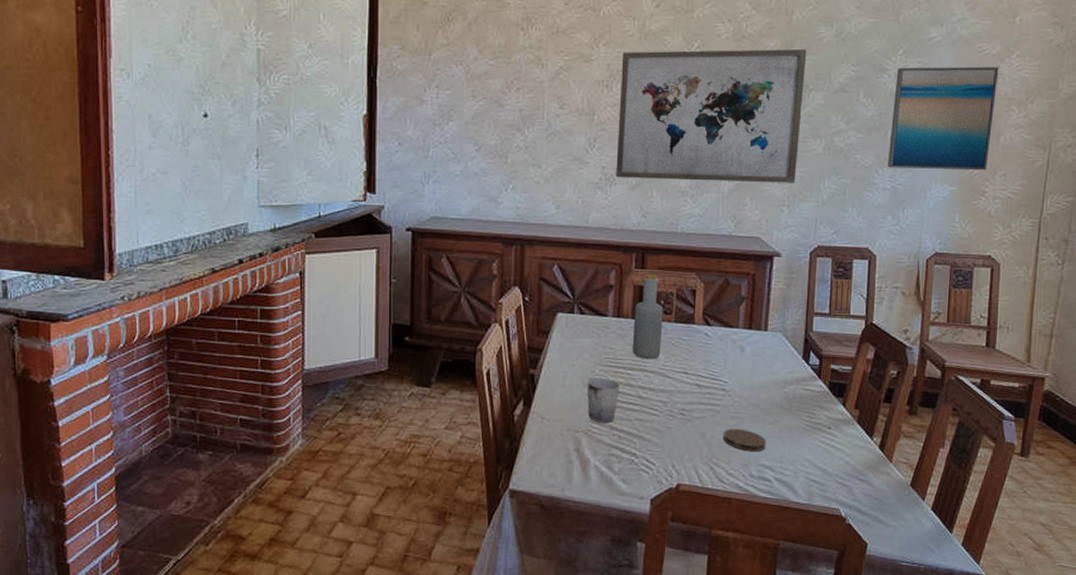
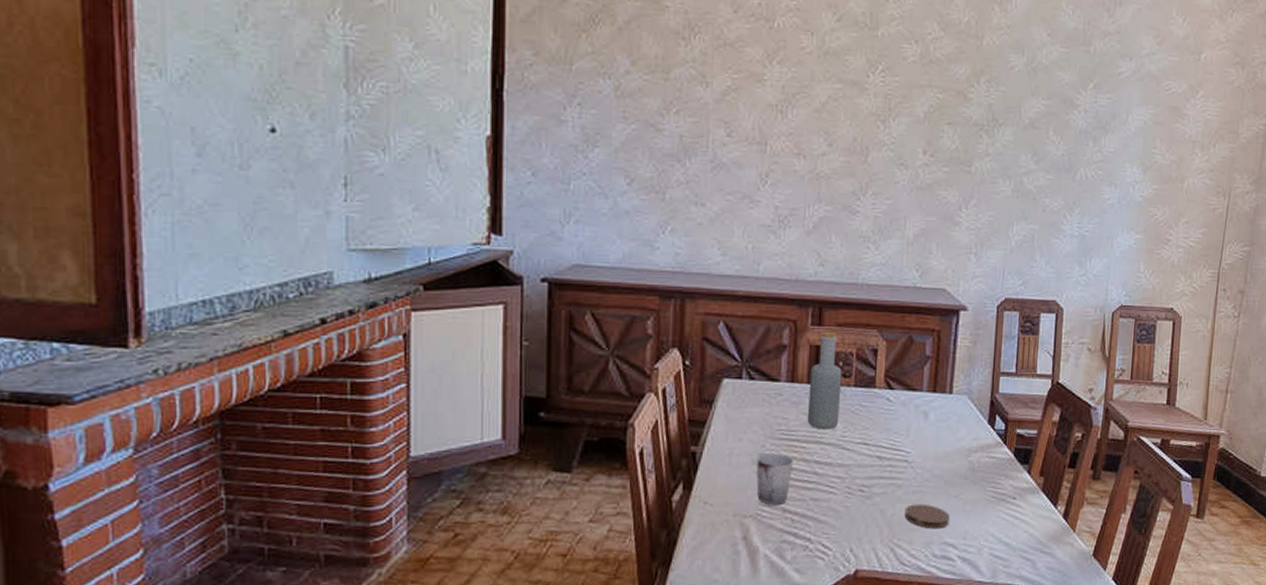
wall art: present [615,48,807,183] -> none [790,72,997,229]
wall art: present [887,66,999,171] -> none [1075,103,1185,218]

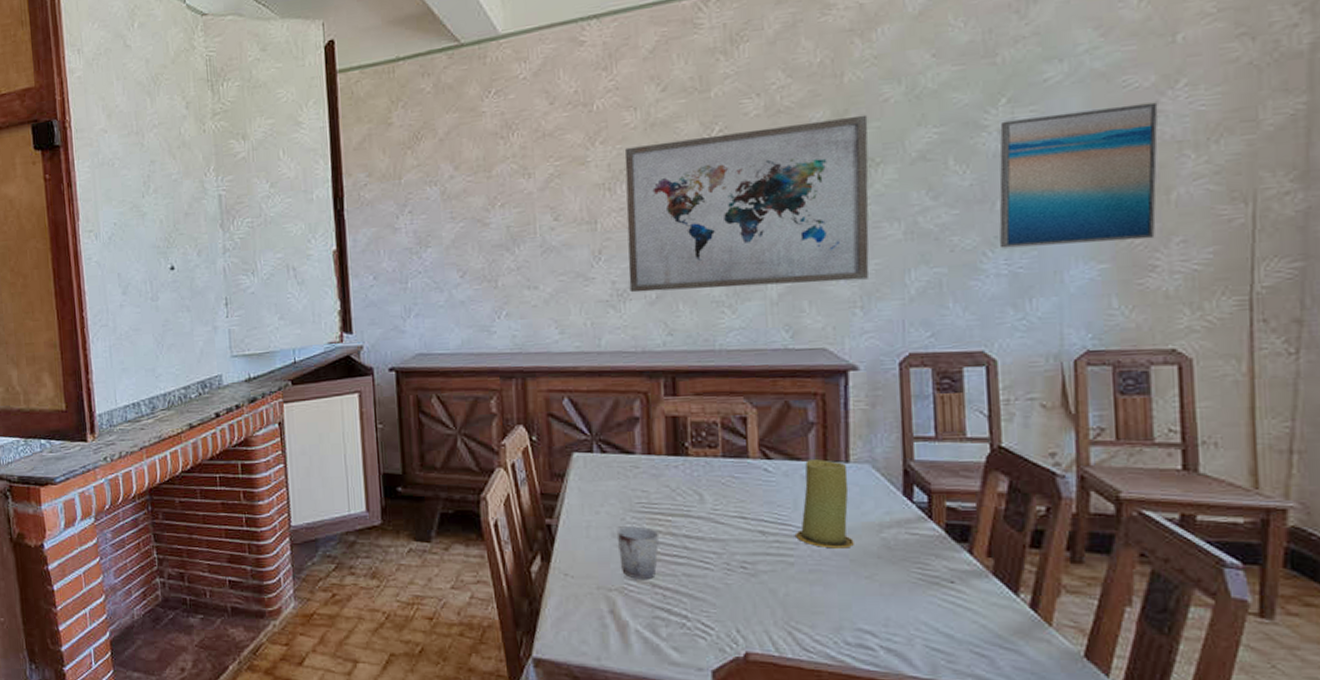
wall art: none [790,72,997,229] -> present [624,114,869,293]
bottle: present [807,331,842,430] -> none [668,401,708,503]
coaster: present [904,504,950,529] -> none [801,584,863,613]
candle: none [905,390,951,471] -> present [796,459,854,549]
wall art: none [1075,103,1185,218] -> present [999,102,1158,249]

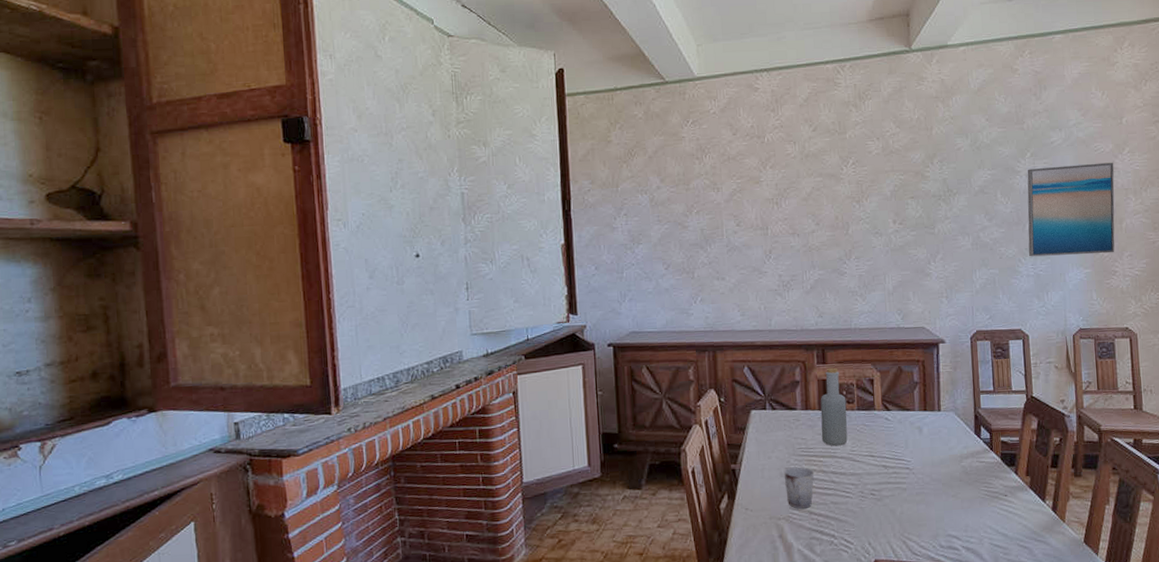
wall art: present [624,114,869,293] -> none [787,158,951,284]
bottle: none [668,401,708,503] -> present [820,367,848,446]
candle: present [796,459,854,549] -> none [907,409,945,476]

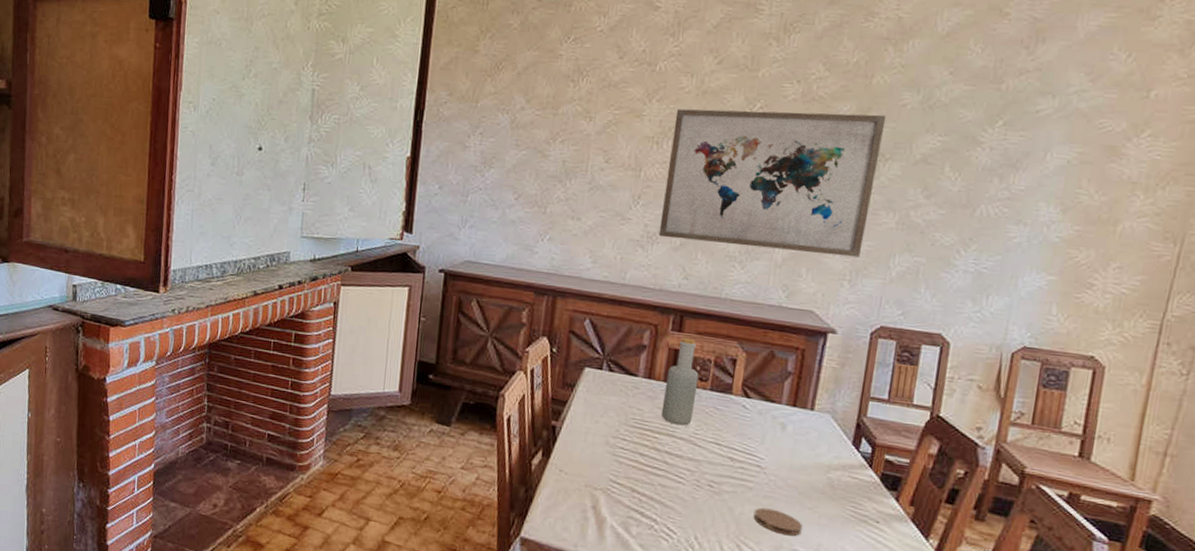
cup: present [783,466,814,509] -> none [608,436,646,485]
wall art: none [787,158,951,284] -> present [658,109,886,258]
coaster: none [911,503,951,524] -> present [753,507,803,537]
wall art: present [1027,162,1115,257] -> none [971,141,1124,261]

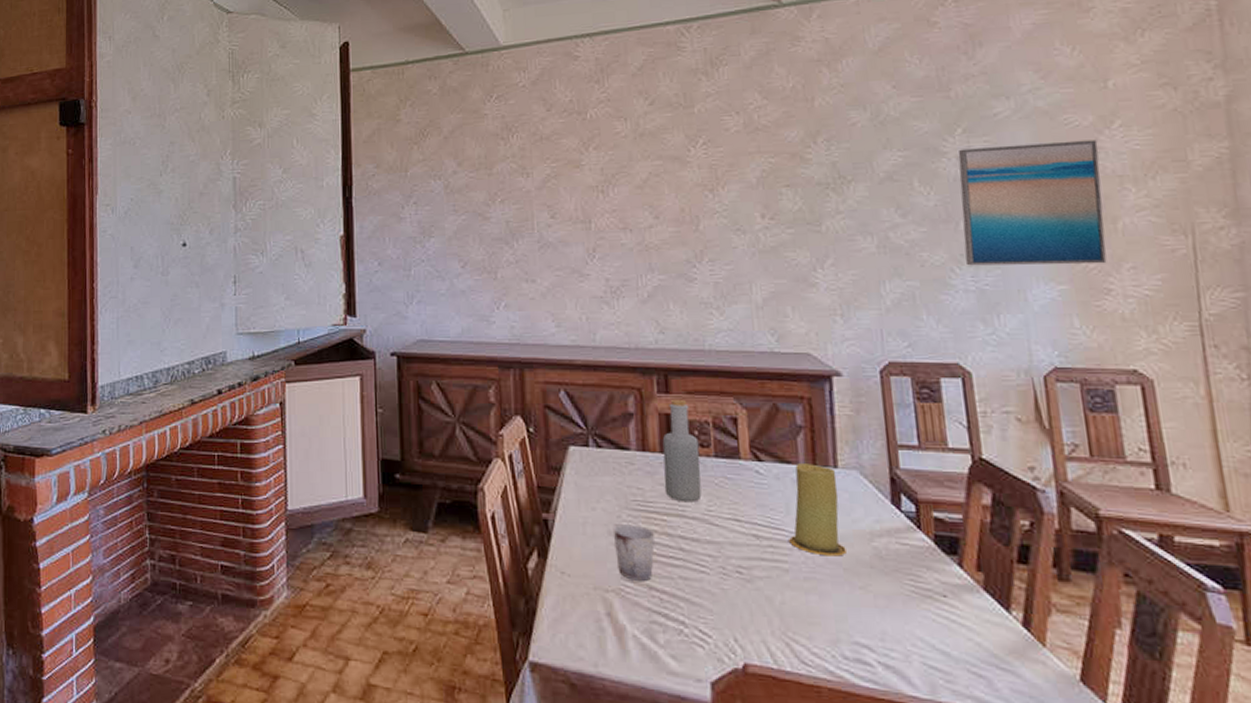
cup: none [608,436,646,485] -> present [612,524,655,581]
wall art: present [658,109,886,258] -> none [616,136,847,291]
coaster: present [753,507,803,537] -> none [797,593,859,625]
candle: none [758,403,812,482] -> present [789,464,846,557]
wall art: none [971,141,1124,261] -> present [957,139,1107,266]

